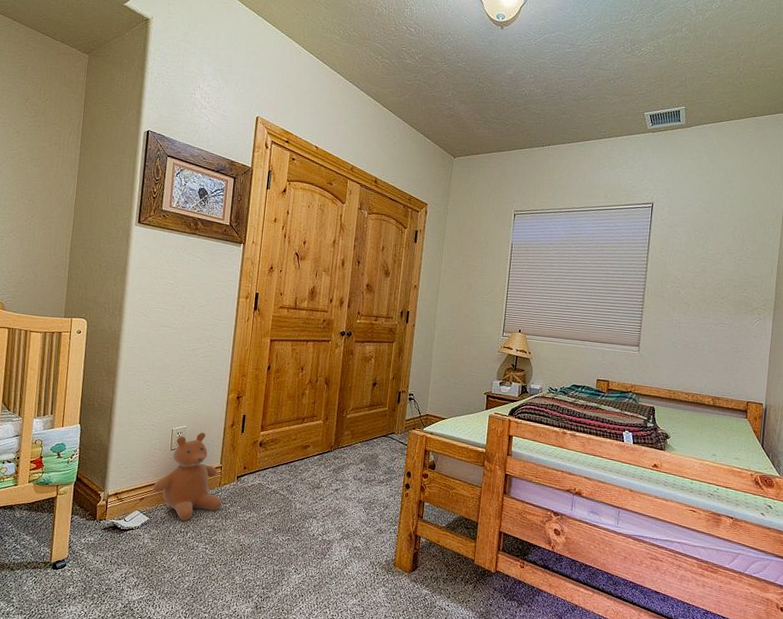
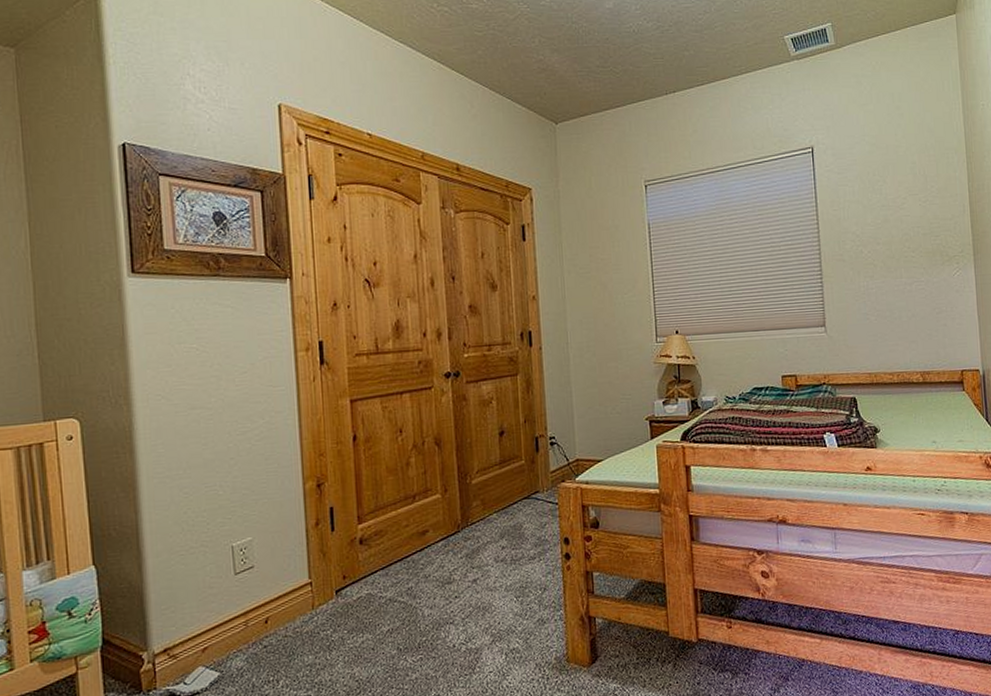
teddy bear: present [153,432,222,522] -> none [218,541,320,667]

